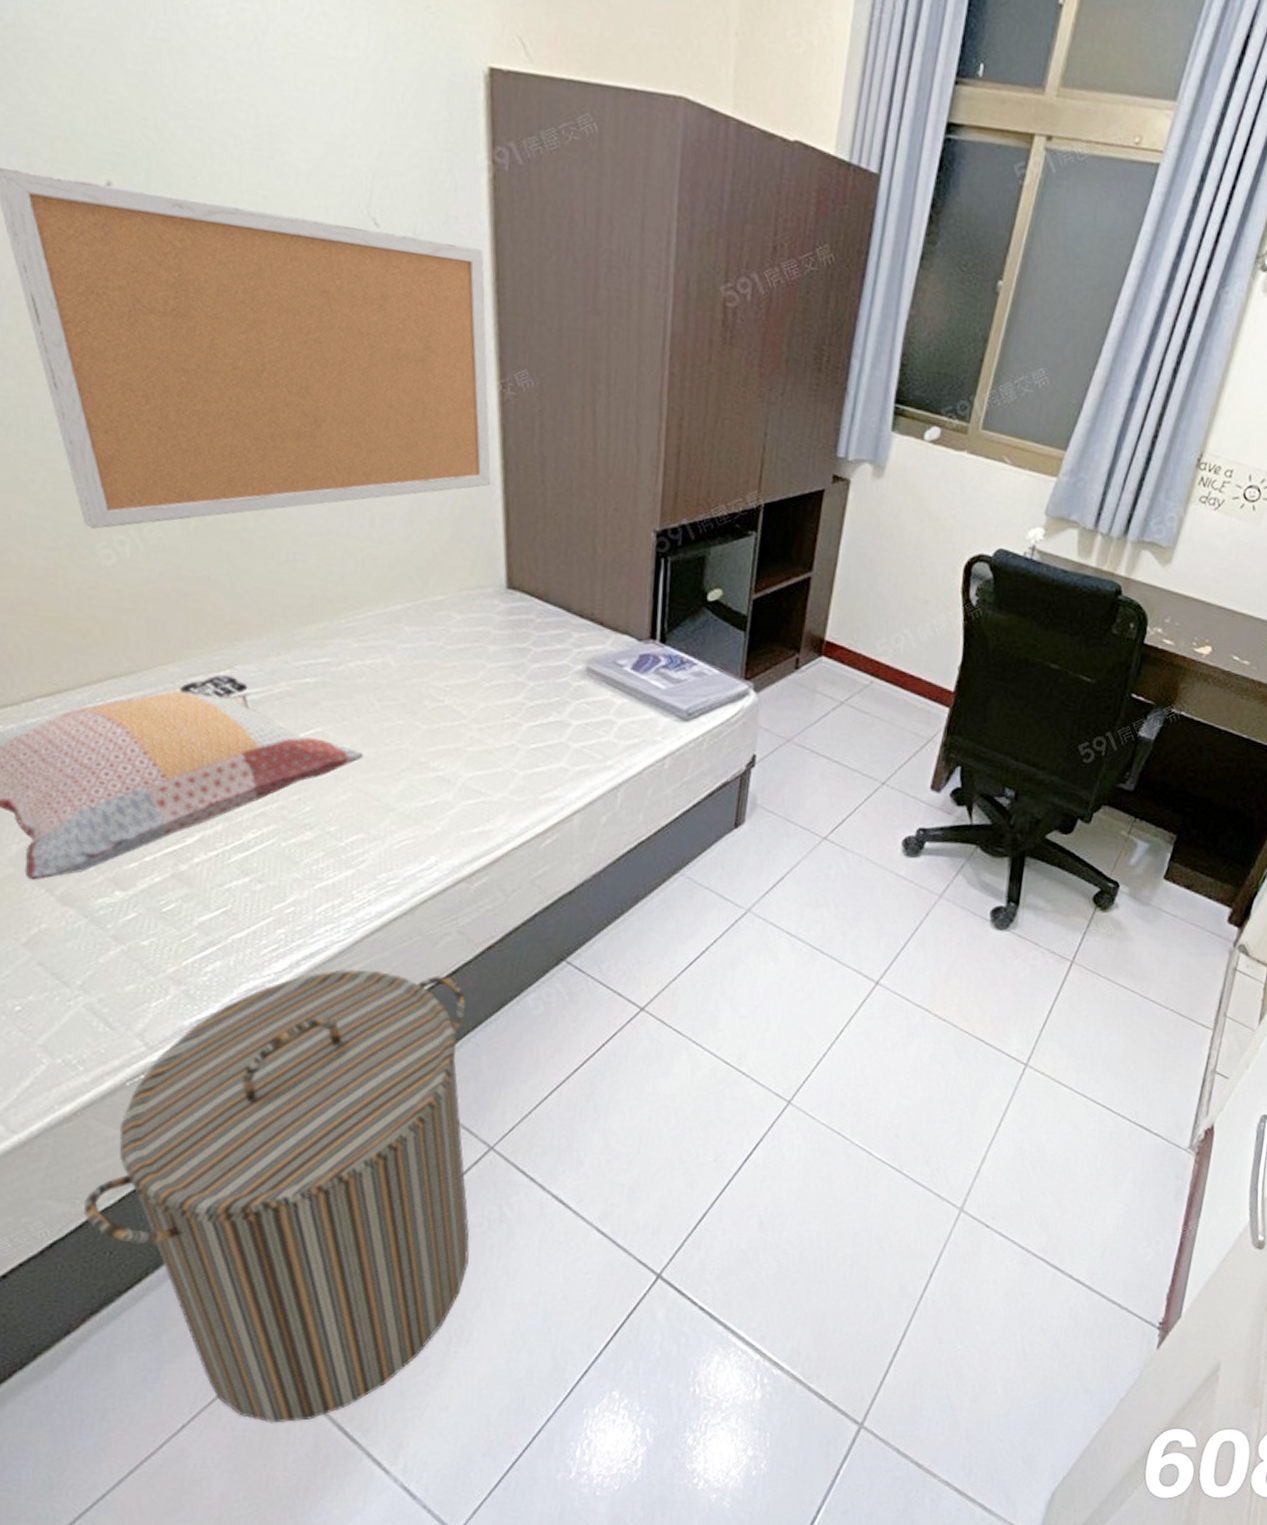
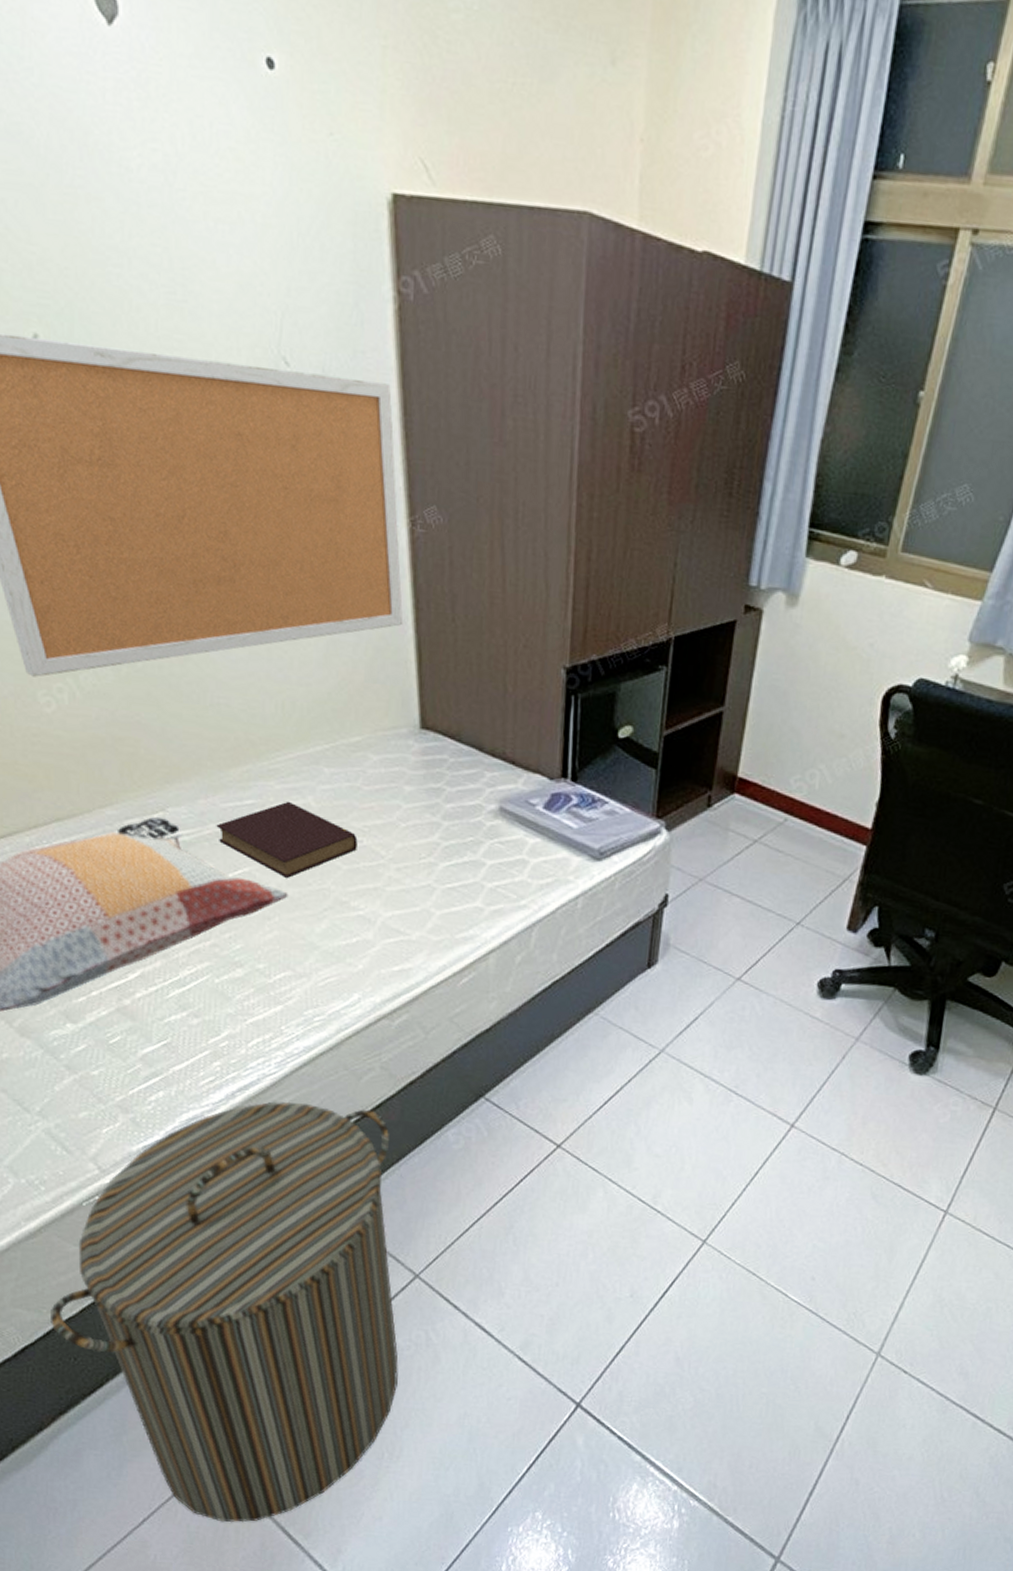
book: none [288,659,439,738] -> present [216,801,358,878]

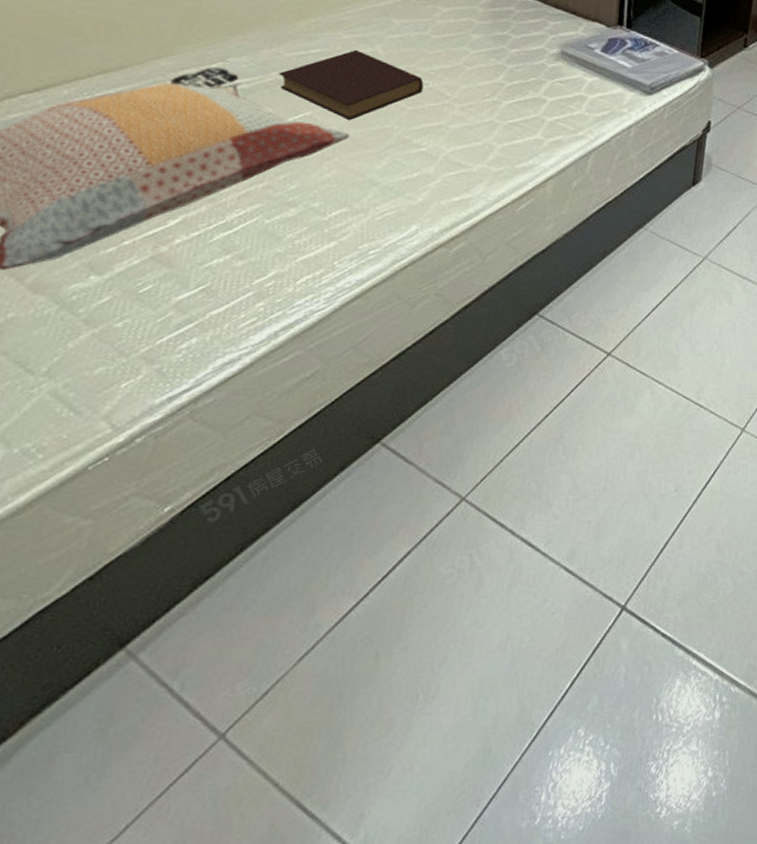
laundry hamper: present [51,1101,399,1523] -> none [32,336,441,810]

